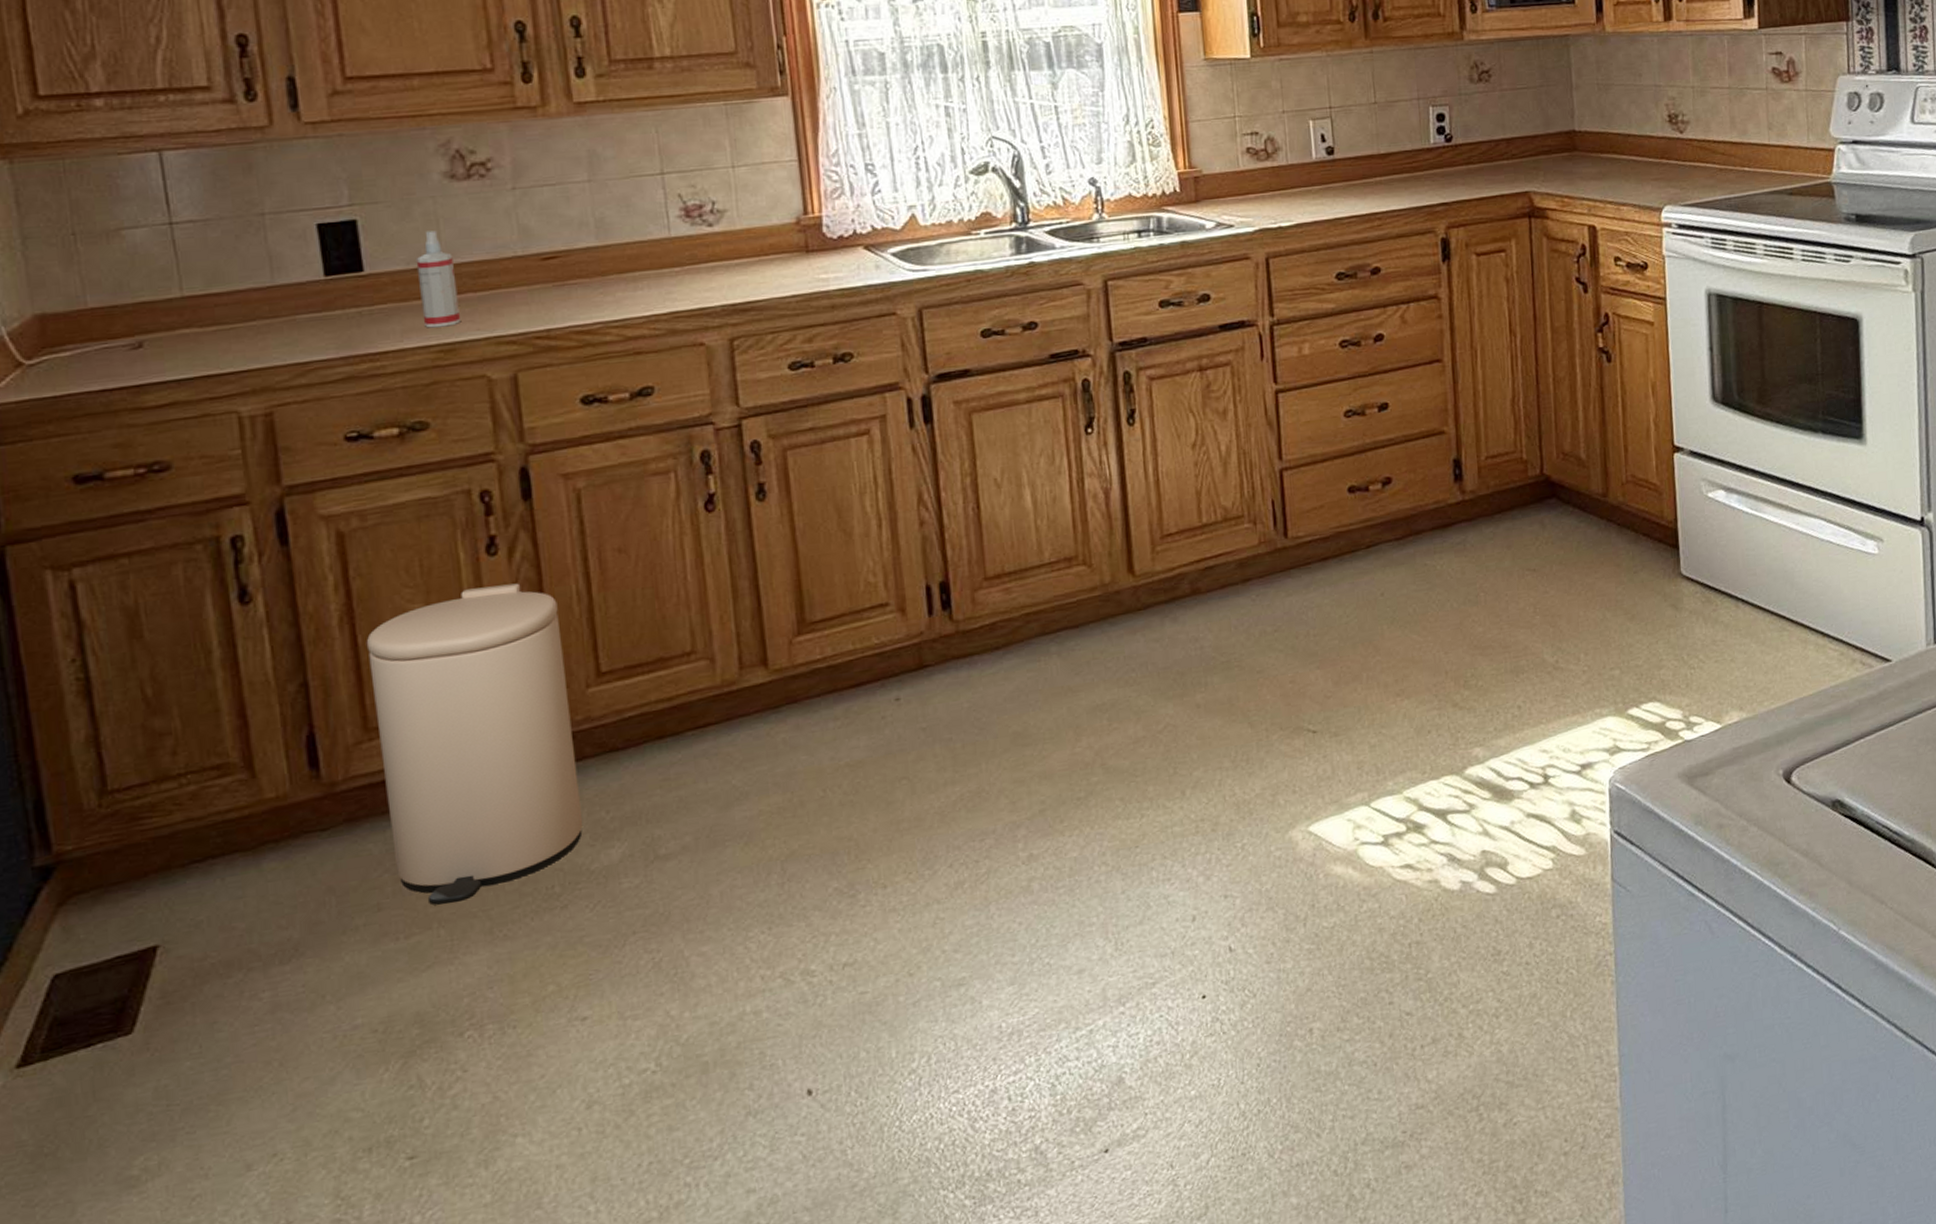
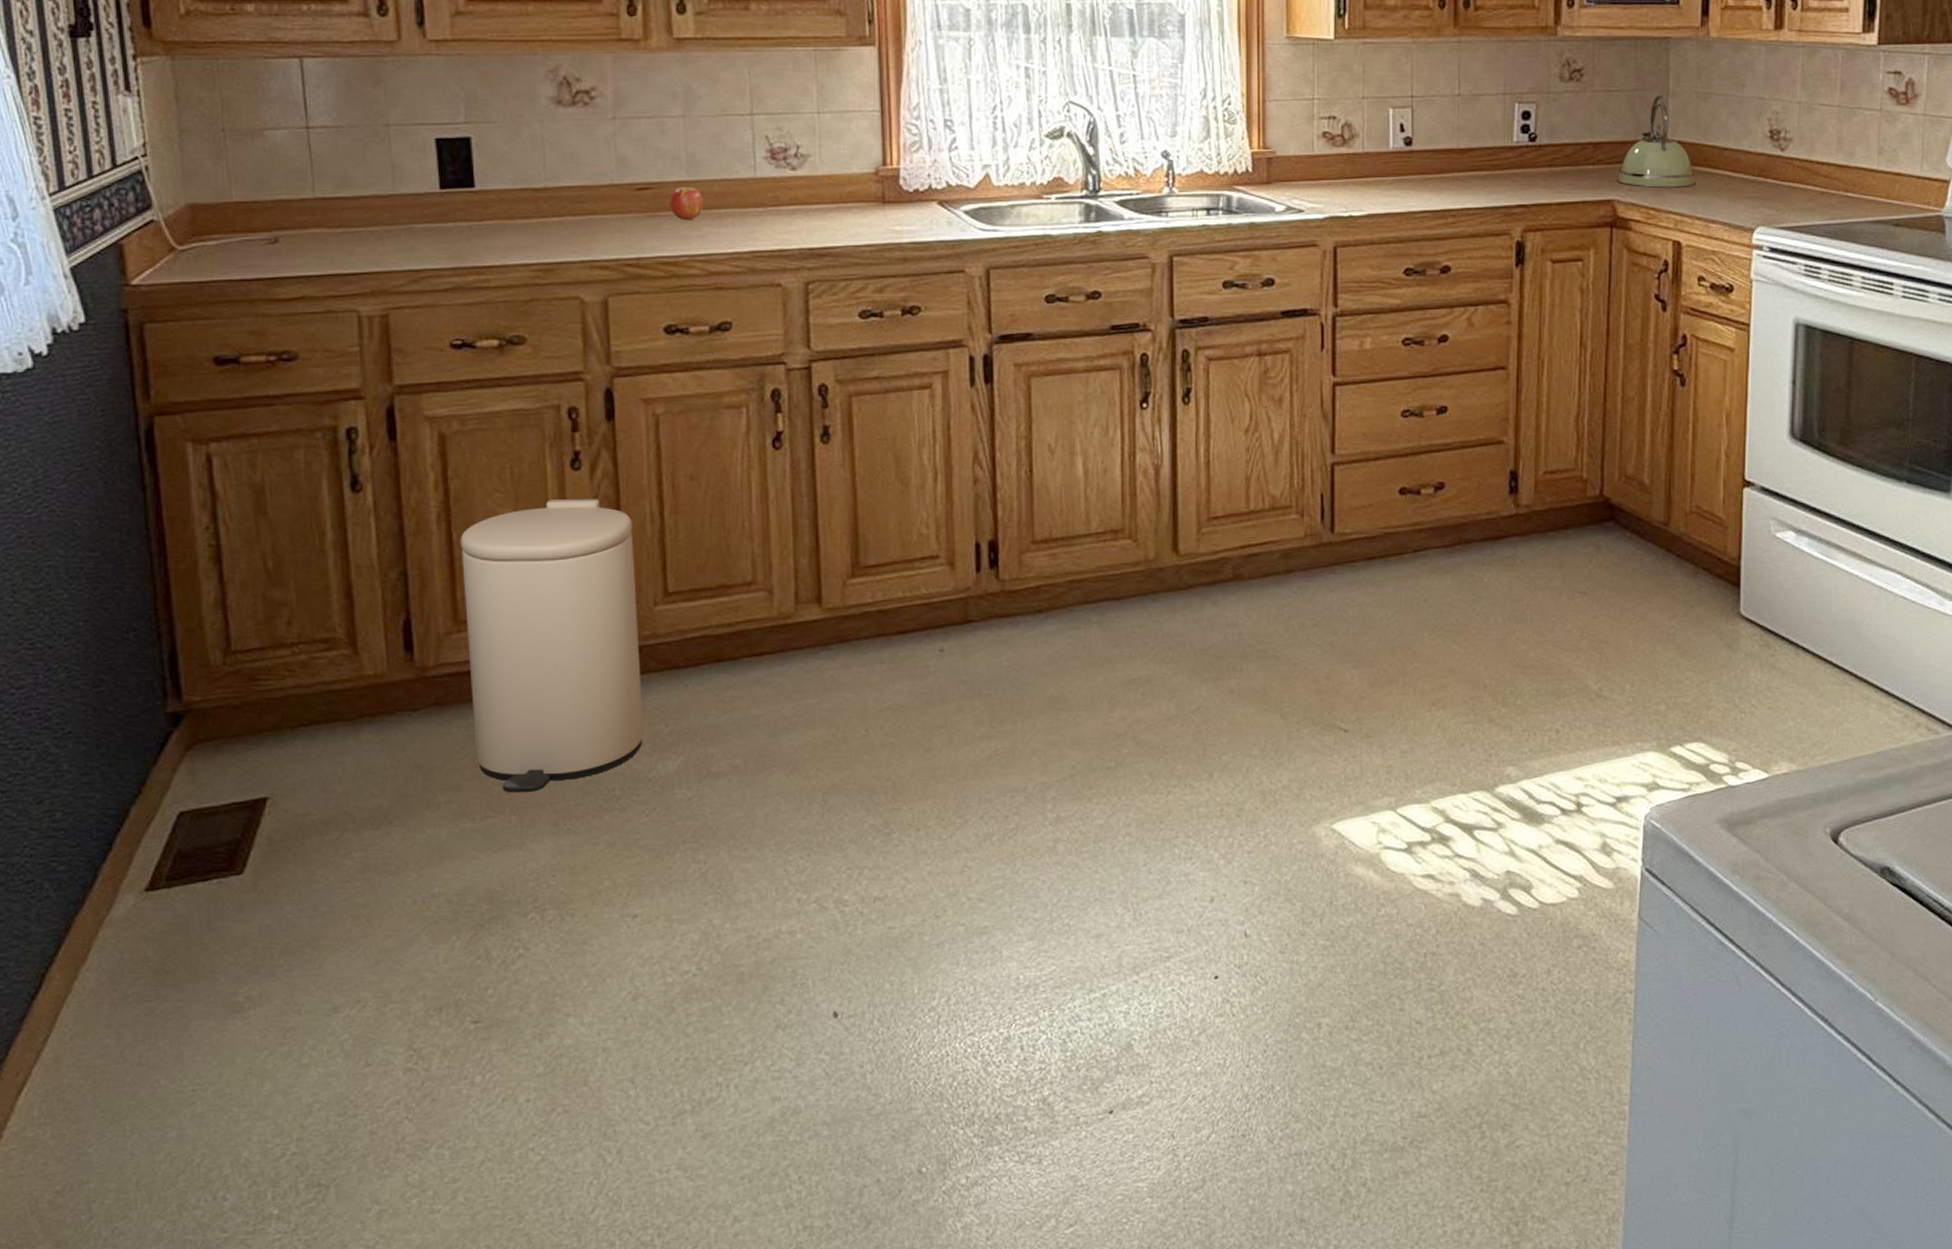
spray bottle: present [416,230,460,329] -> none [522,153,559,248]
fruit: none [579,251,616,287] -> present [669,186,704,221]
kettle: none [1531,89,1604,178] -> present [1617,95,1695,189]

